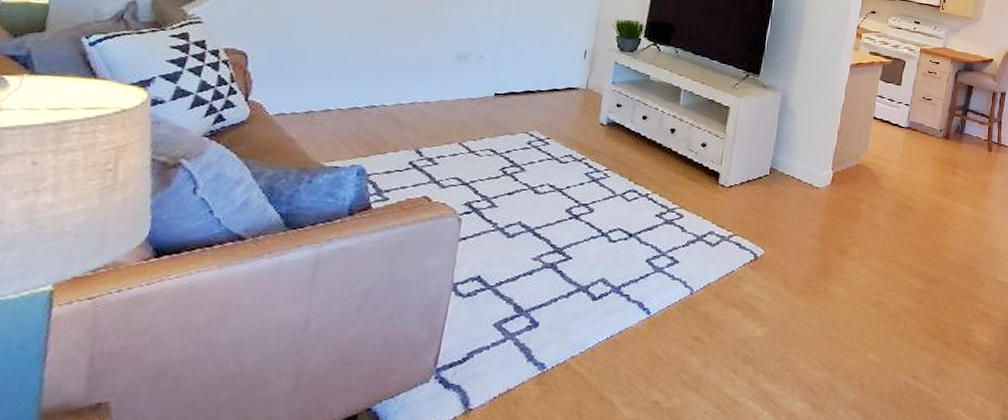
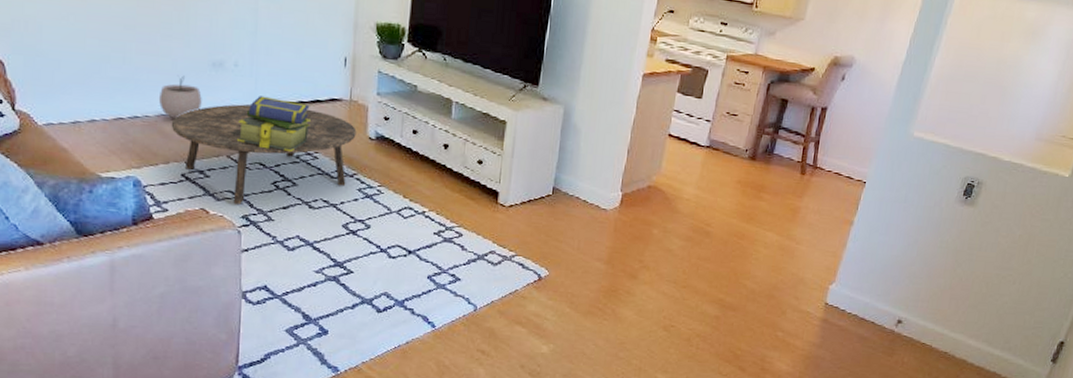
plant pot: none [398,67,443,107] -> present [159,75,202,118]
coffee table: none [407,93,589,191] -> present [171,104,357,205]
stack of books: none [470,85,547,139] -> present [236,96,311,153]

